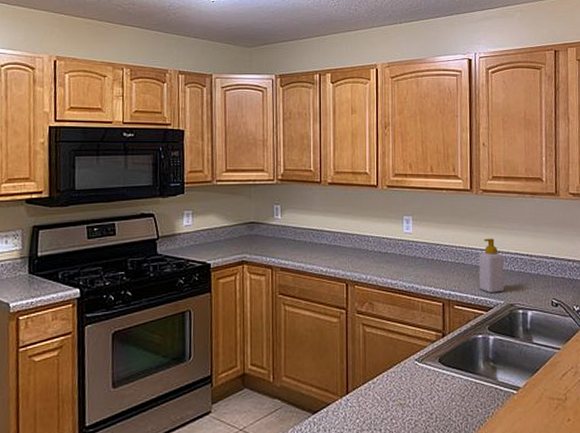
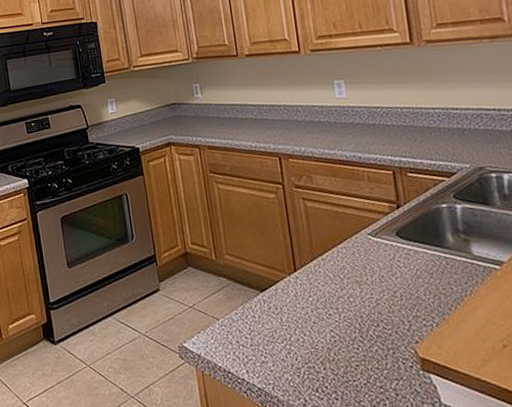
soap bottle: present [478,238,505,293] -> none [430,94,469,156]

